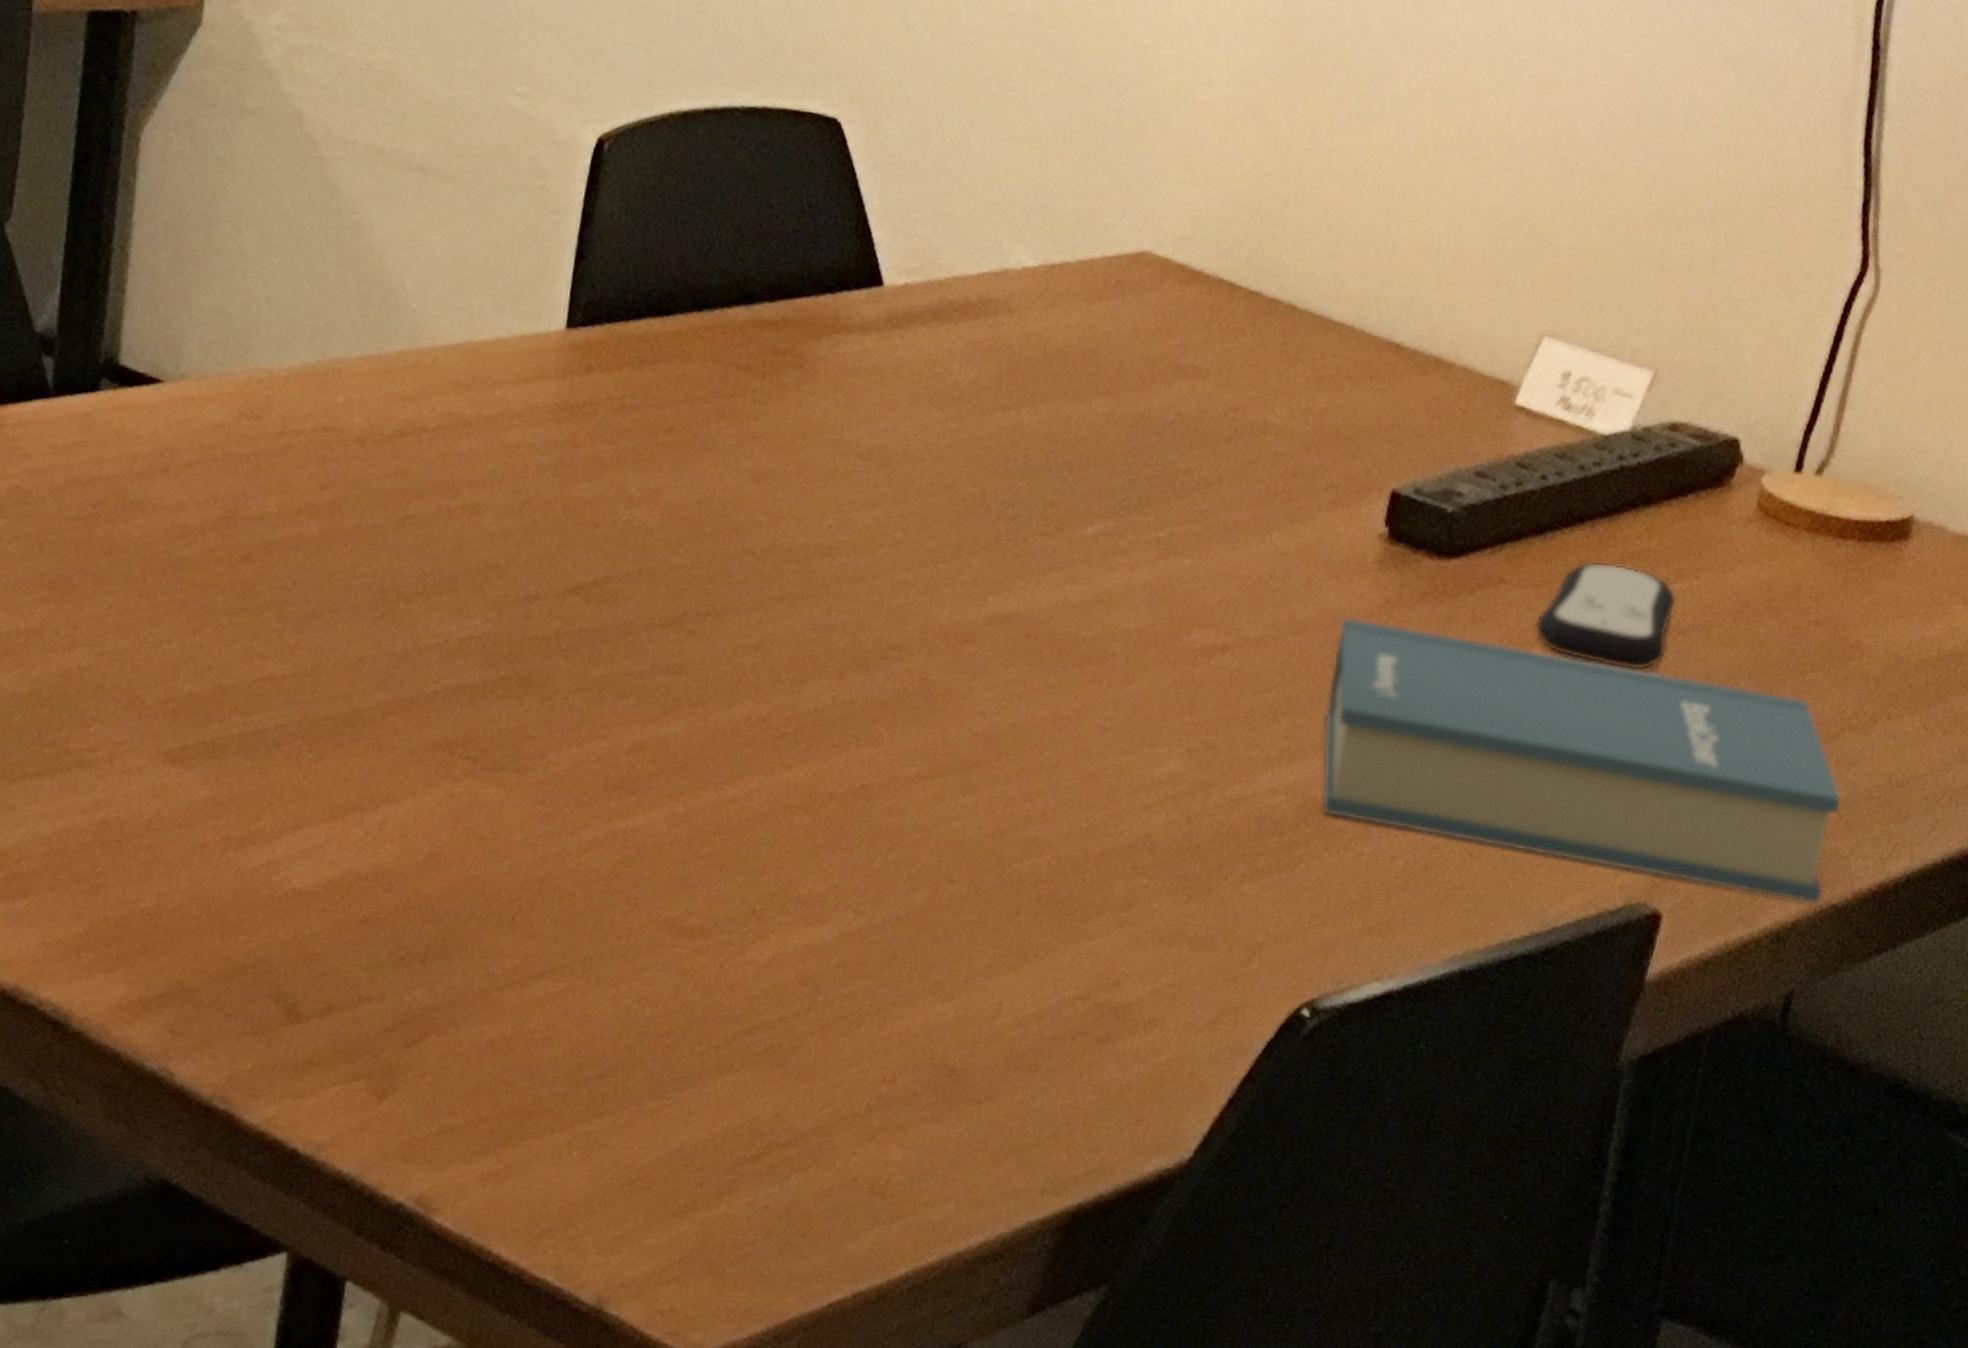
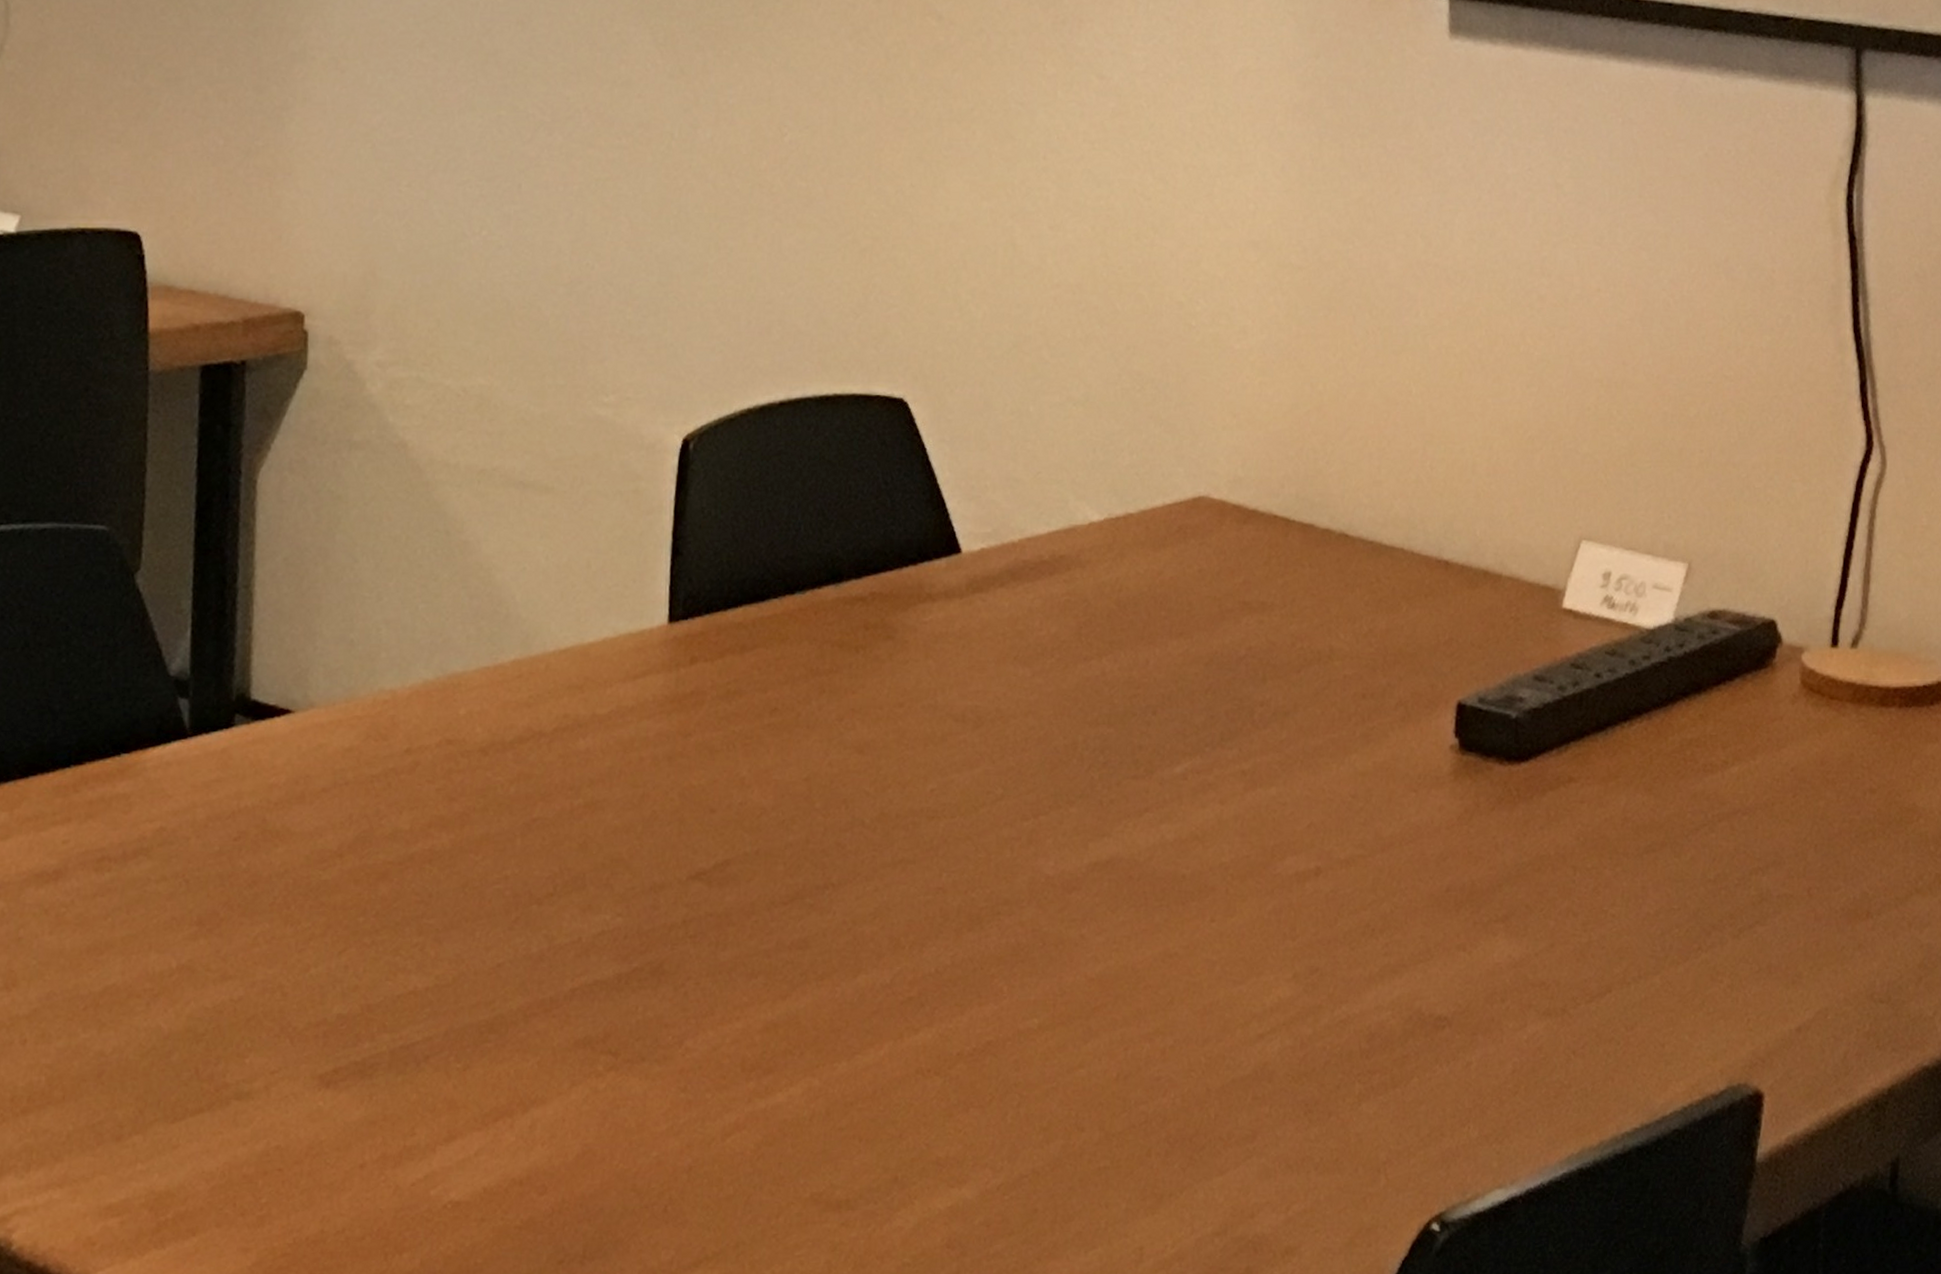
hardback book: present [1321,616,1842,906] -> none [1420,829,1919,1070]
remote control: present [1534,561,1677,671] -> none [1607,752,1738,854]

